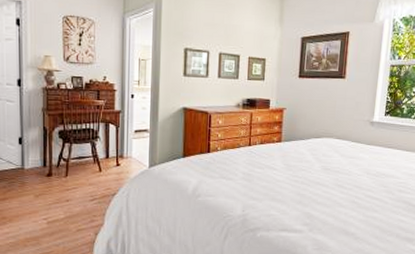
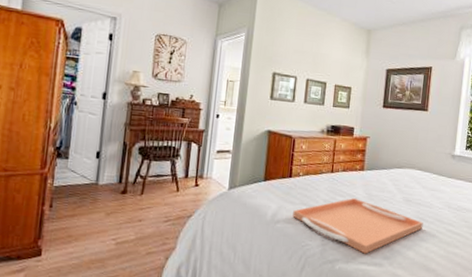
serving tray: none [213,169,342,222] -> present [292,198,423,254]

